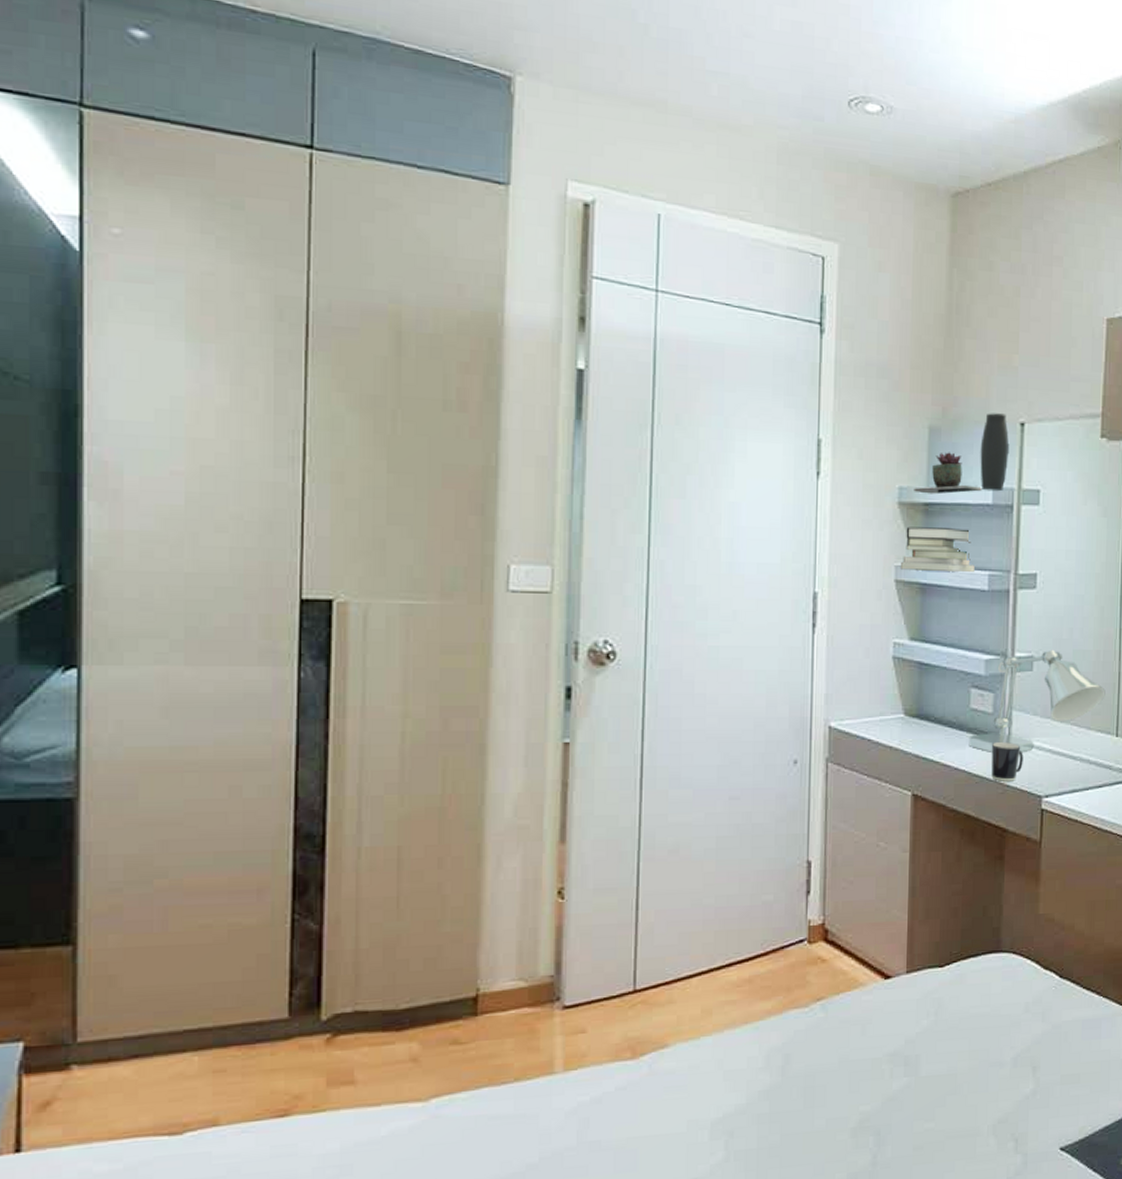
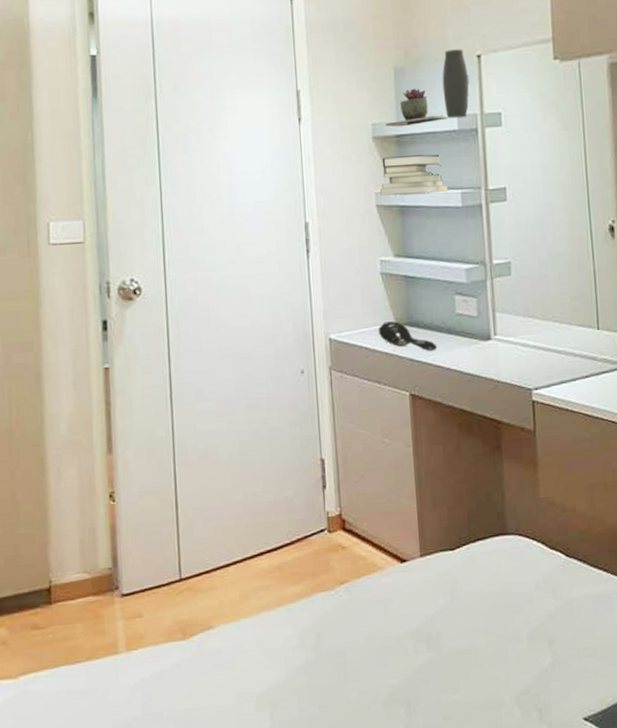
hairbrush: none [883,712,947,749] -> present [378,321,438,352]
desk lamp: present [968,649,1106,752] -> none [457,254,583,352]
mug: present [991,741,1023,782] -> none [479,341,511,378]

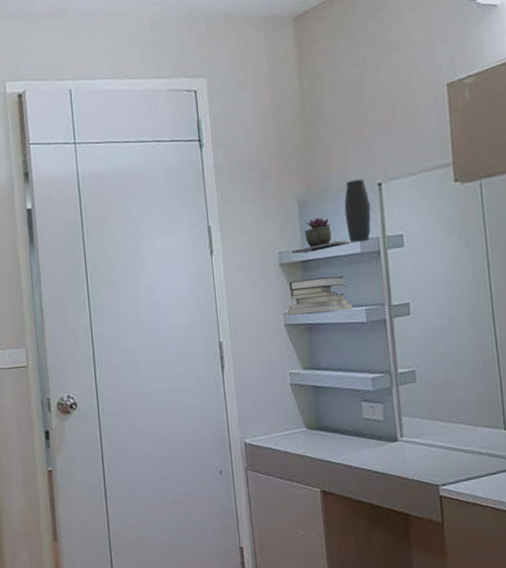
hairbrush: present [378,321,438,352] -> none [289,426,346,453]

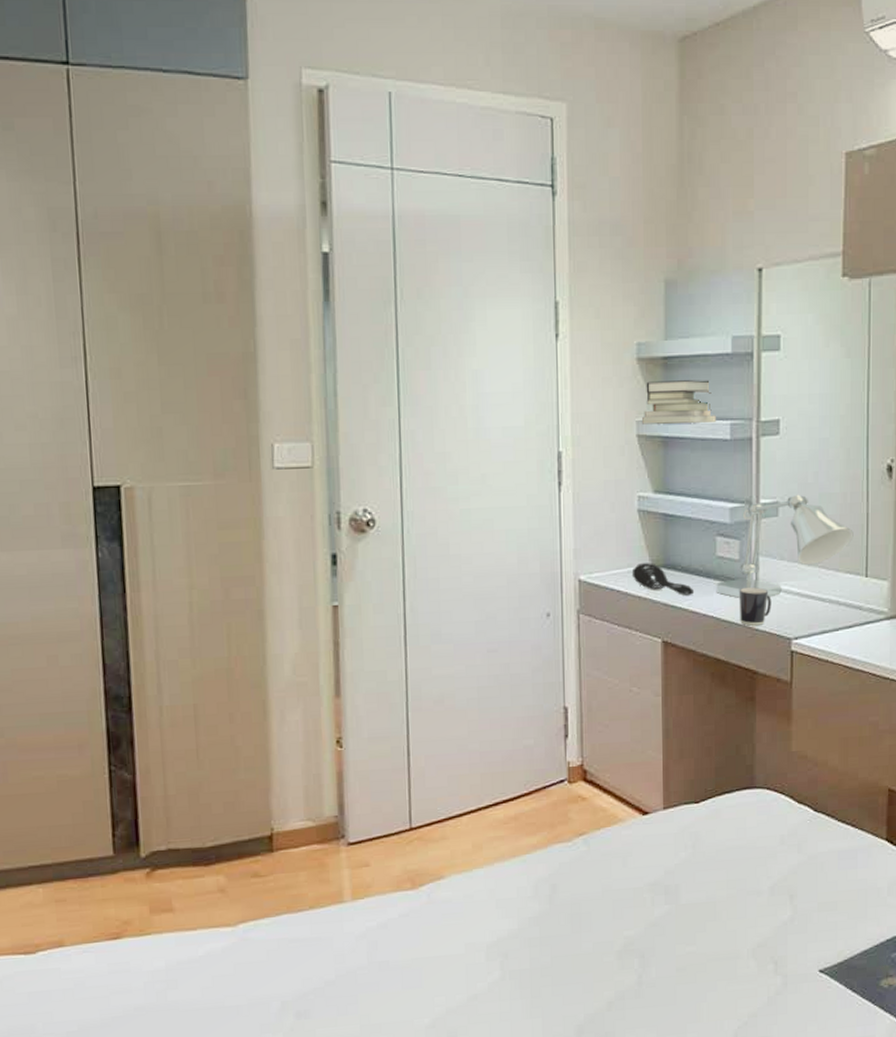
hairbrush: none [289,426,346,453] -> present [631,563,695,597]
succulent plant: present [291,218,350,254] -> none [652,304,721,348]
vase: present [344,179,371,244] -> none [718,261,746,341]
desk lamp: none [365,363,489,452] -> present [716,494,854,598]
mug: none [386,442,418,475] -> present [738,587,771,626]

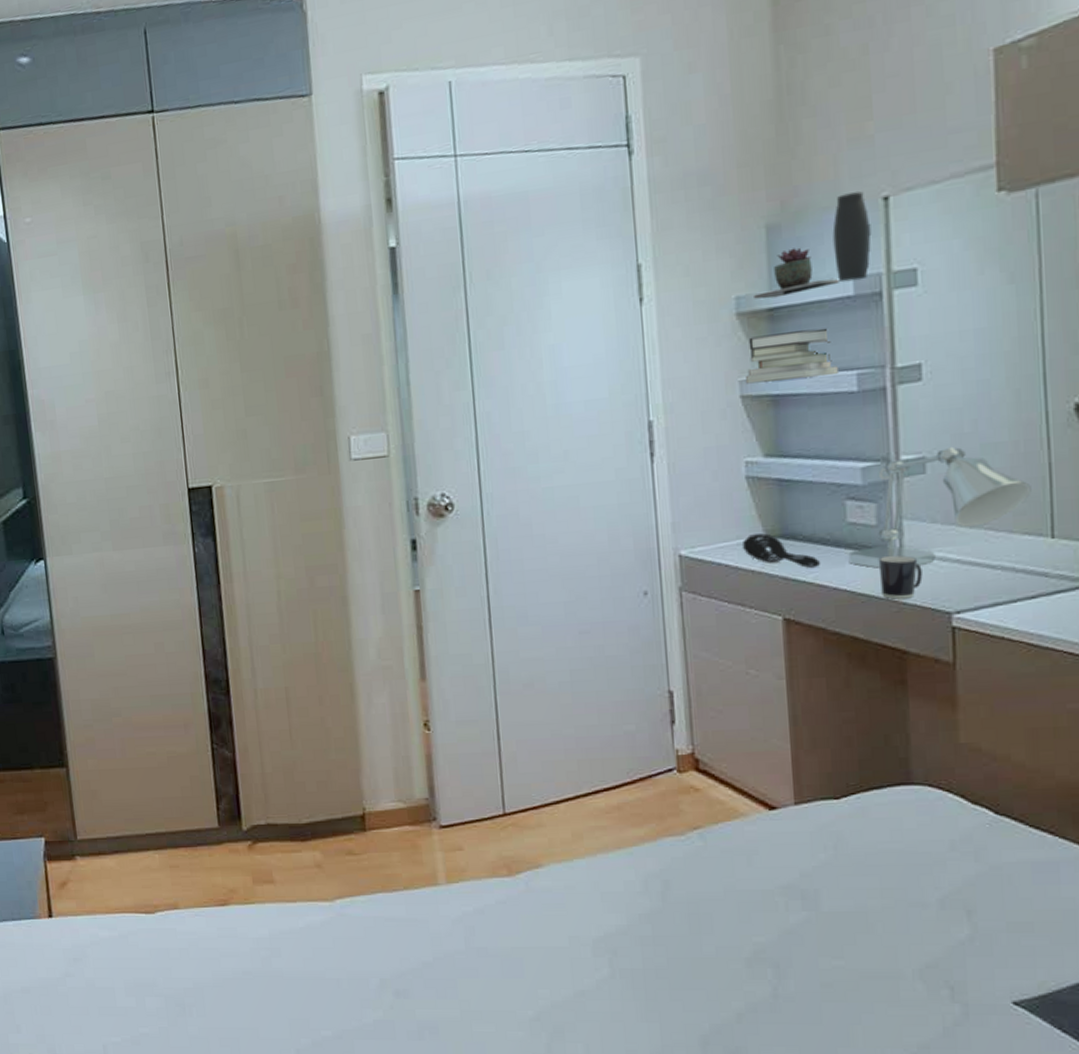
succulent plant: none [652,304,721,348] -> present [754,248,839,299]
vase: none [718,261,746,341] -> present [832,191,870,283]

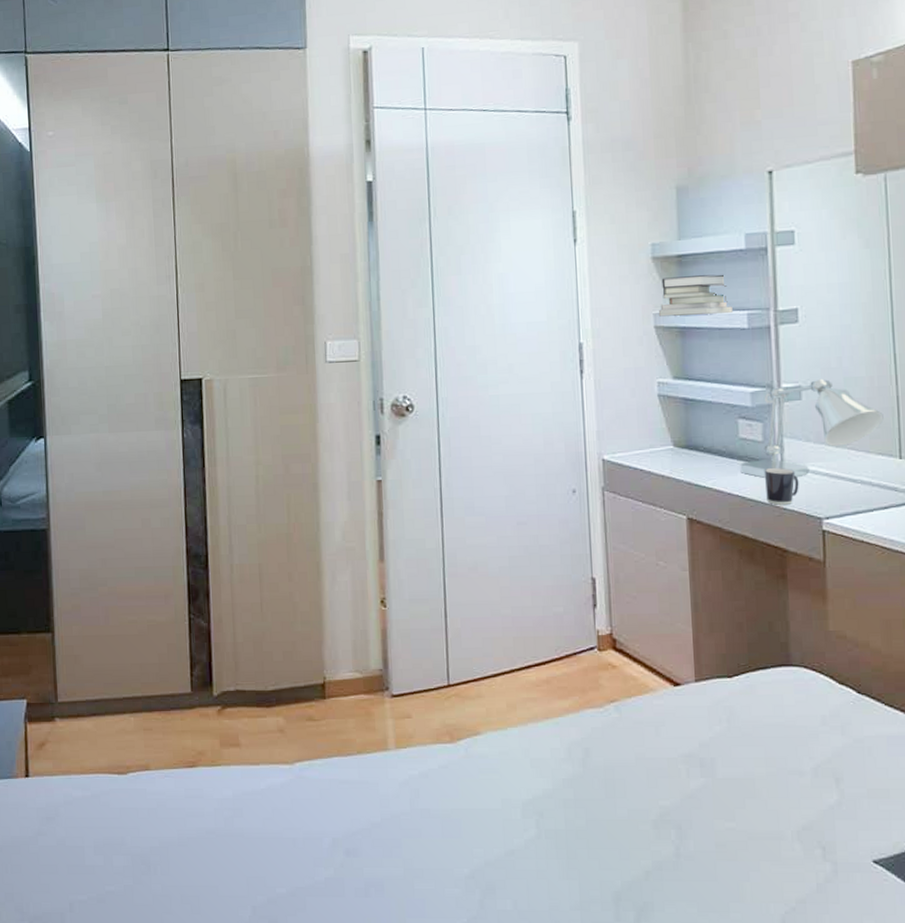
hairbrush: present [741,533,821,569] -> none [654,444,718,476]
succulent plant: present [754,248,839,299] -> none [666,207,734,247]
vase: present [832,191,870,283] -> none [729,165,758,238]

